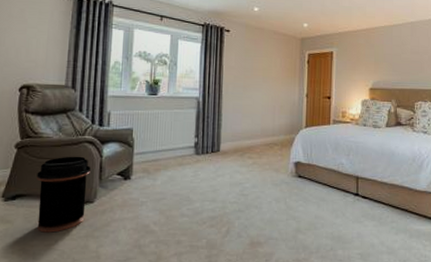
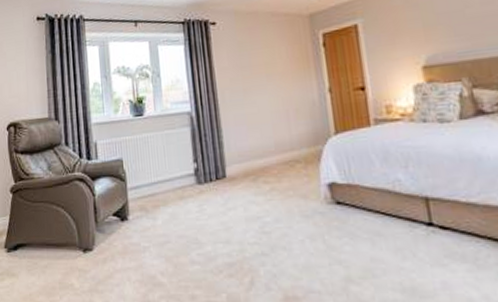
trash can: present [36,156,90,233] -> none [33,196,86,287]

